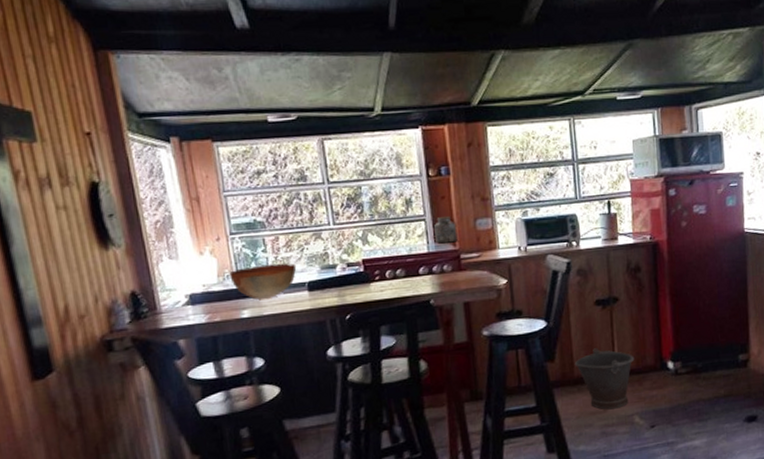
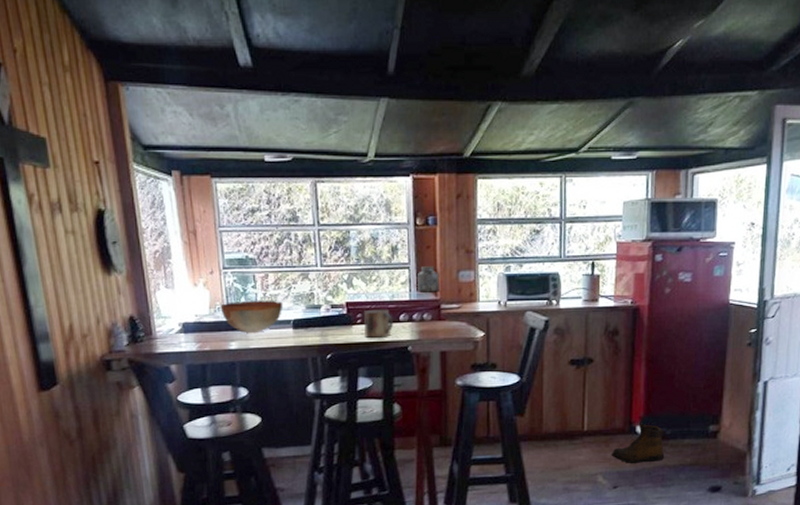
mug: none [382,263,414,294] -> present [363,309,394,338]
bucket: present [574,348,635,410] -> none [543,406,604,467]
boot: none [645,359,699,401] -> present [610,424,665,463]

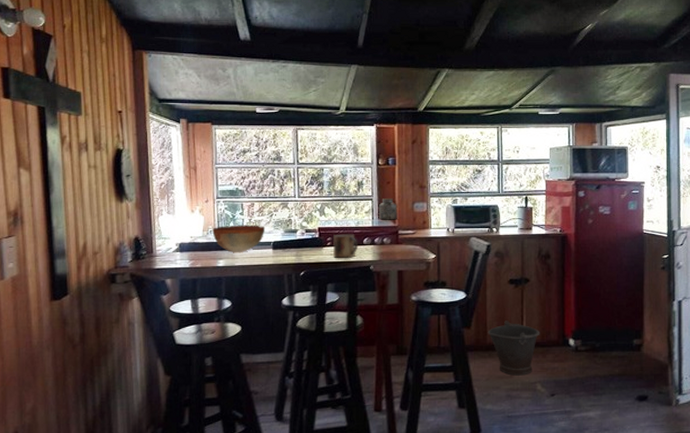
bucket: none [543,406,604,467] -> present [487,320,540,376]
boot: present [610,424,665,463] -> none [547,337,596,373]

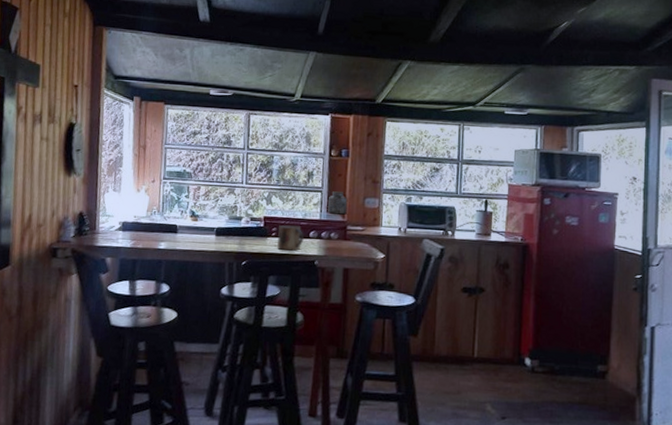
bowl: present [212,225,266,252] -> none [156,207,210,236]
bucket: present [487,320,540,376] -> none [435,331,494,393]

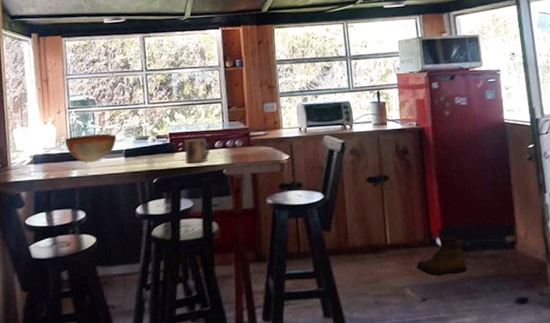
bowl: none [156,207,210,236] -> present [65,133,117,162]
jar: present [328,191,348,215] -> none [229,99,248,123]
boot: none [499,356,553,396] -> present [415,236,468,276]

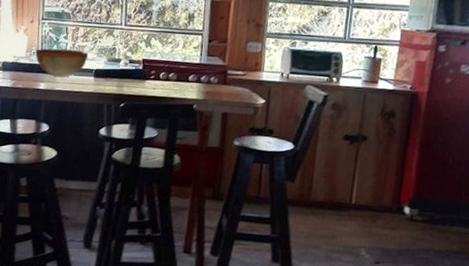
mug: present [184,138,210,163] -> none [155,68,183,94]
boot: present [415,236,468,276] -> none [376,205,432,244]

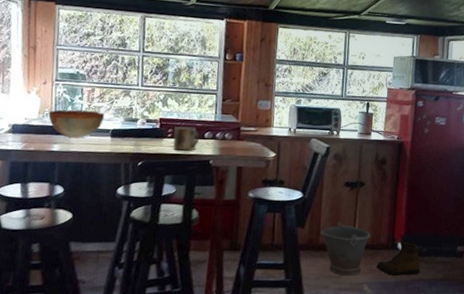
mug: none [155,68,183,94] -> present [172,126,200,151]
bucket: none [313,178,372,238] -> present [320,222,371,276]
boot: none [376,205,432,244] -> present [375,241,421,276]

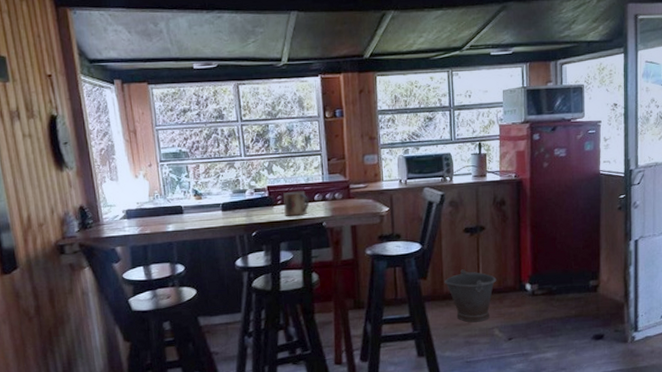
bowl: present [48,109,105,138] -> none [158,187,213,216]
boot: present [375,241,421,276] -> none [505,282,552,317]

